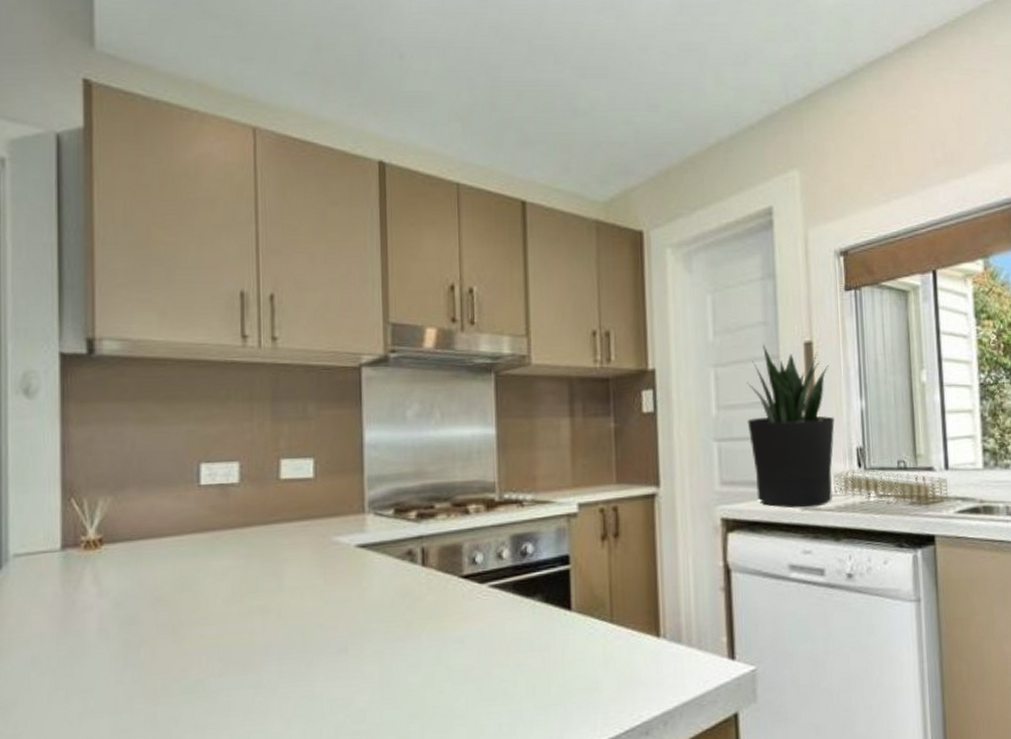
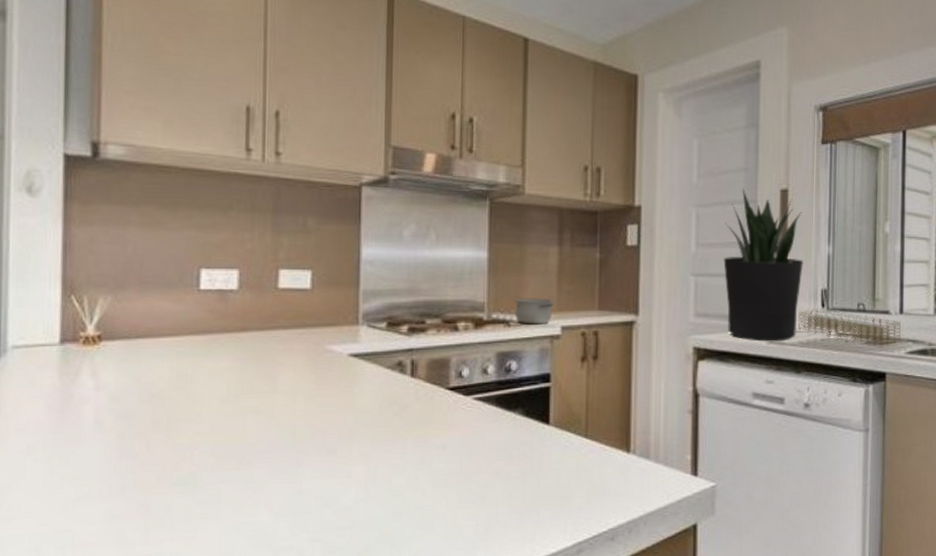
cooking pot: none [527,474,569,504] -> present [514,298,554,325]

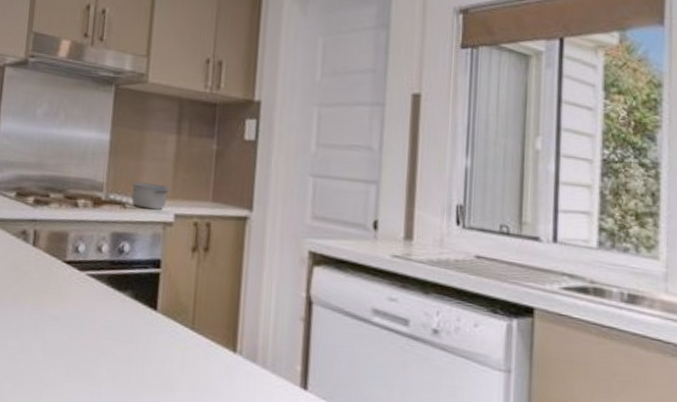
planter: present [723,188,803,343] -> none [345,90,436,257]
dish rack: present [797,309,902,348] -> none [427,225,555,278]

